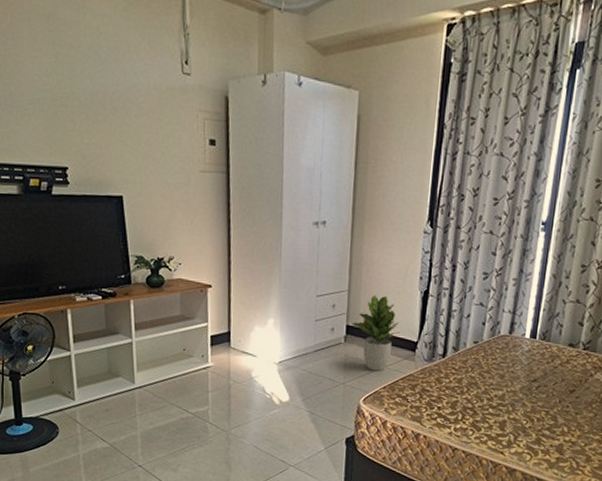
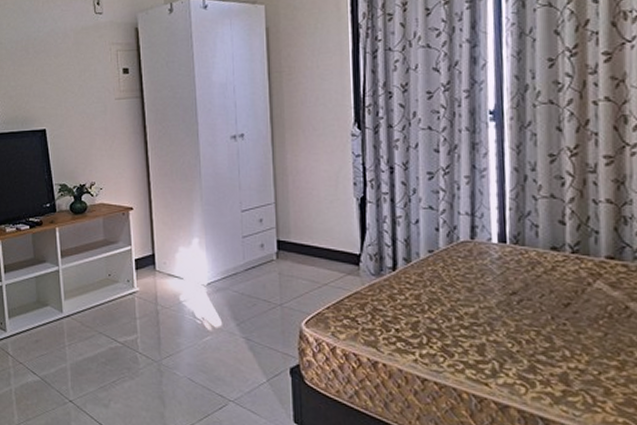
potted plant: present [351,294,401,371] -> none [282,205,339,290]

